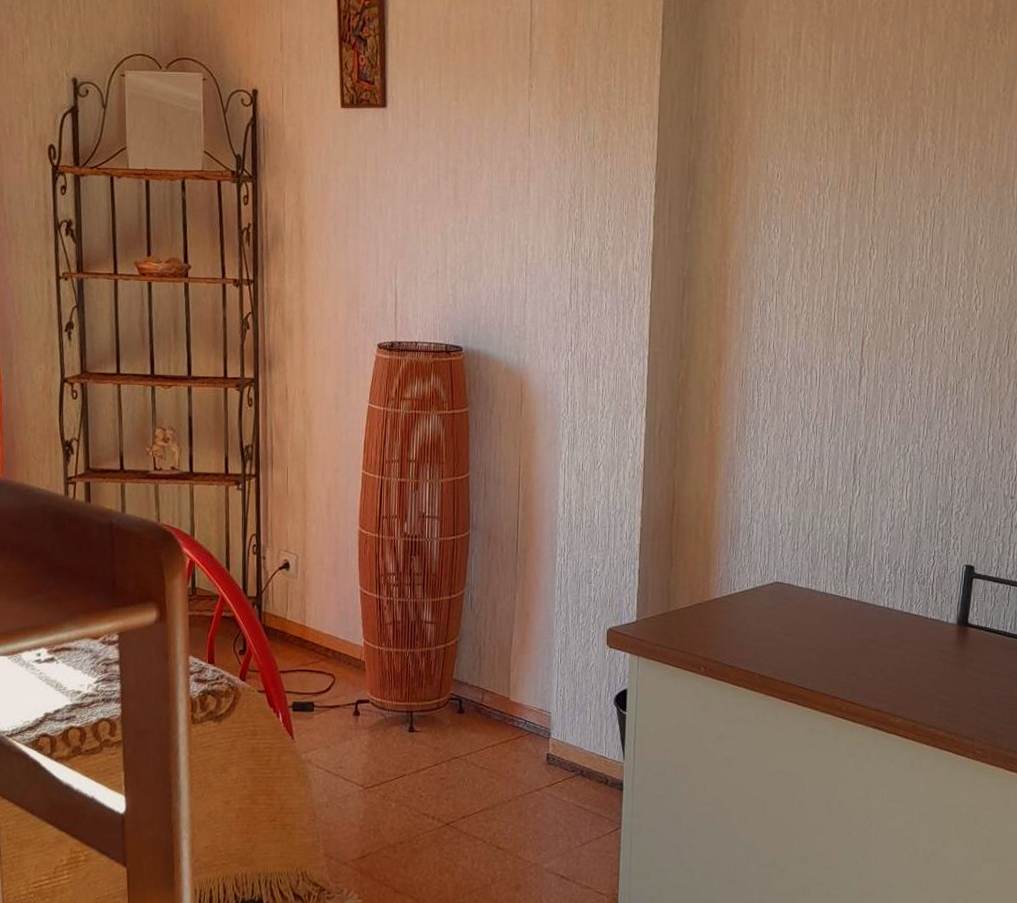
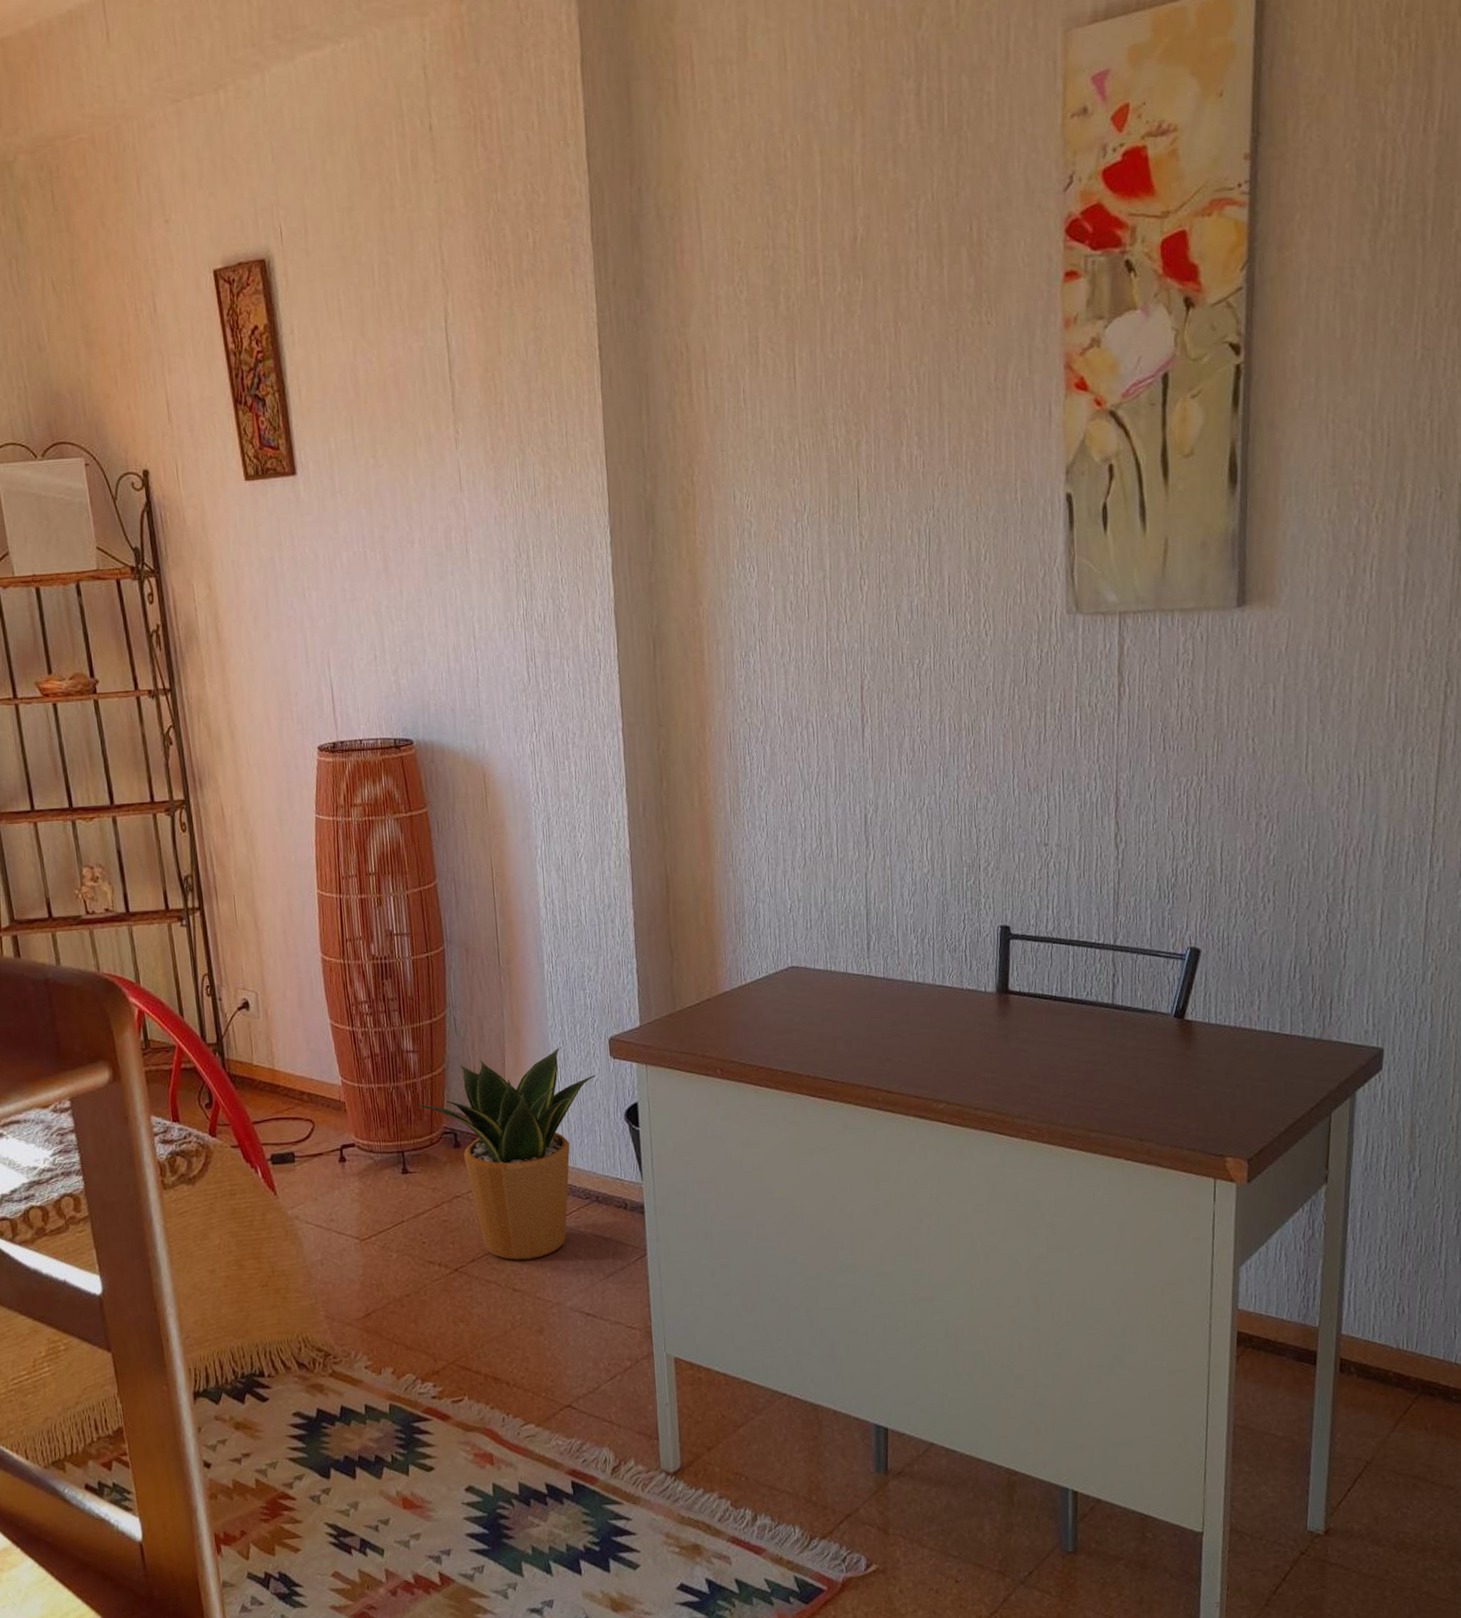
potted plant: none [428,632,593,821] -> present [416,1047,597,1260]

